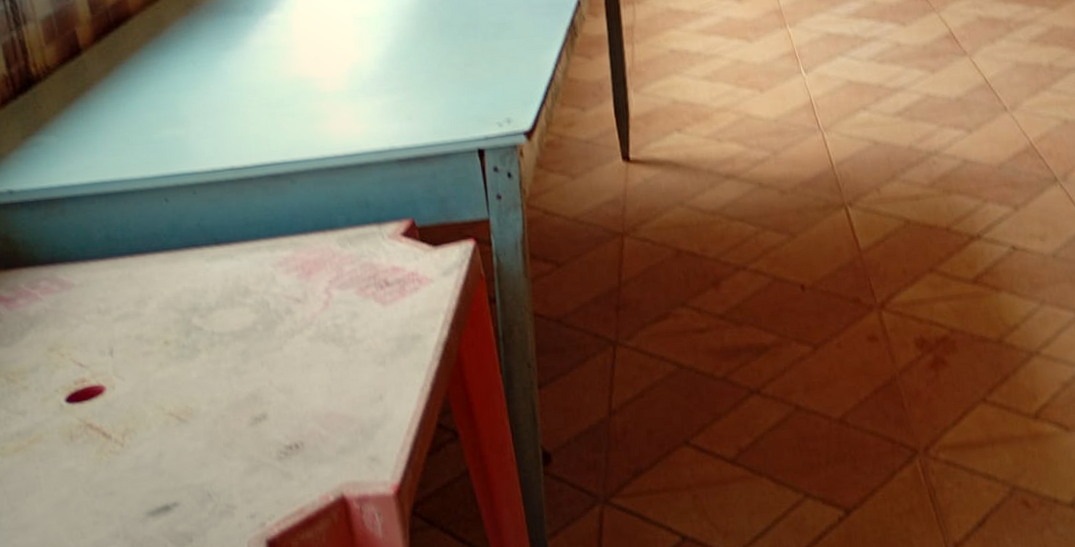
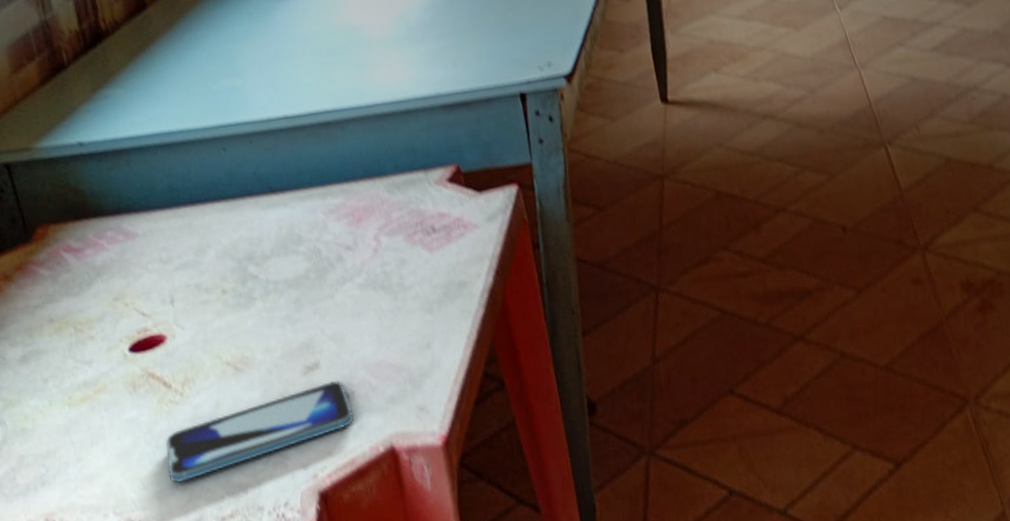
smartphone: none [105,431,303,533] -> present [165,380,354,484]

